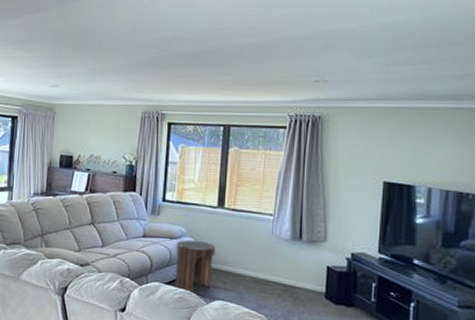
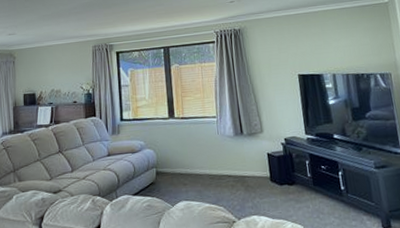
side table: present [175,239,216,295] -> none [138,150,174,201]

